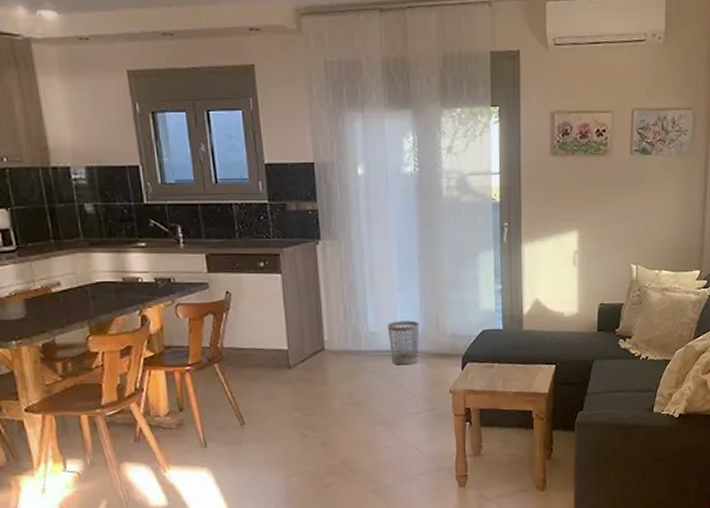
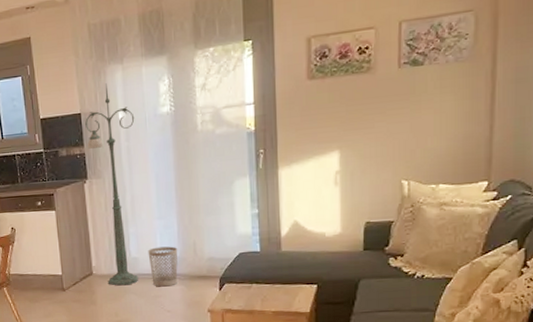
floor lamp: none [319,132,376,364] -> present [85,83,138,286]

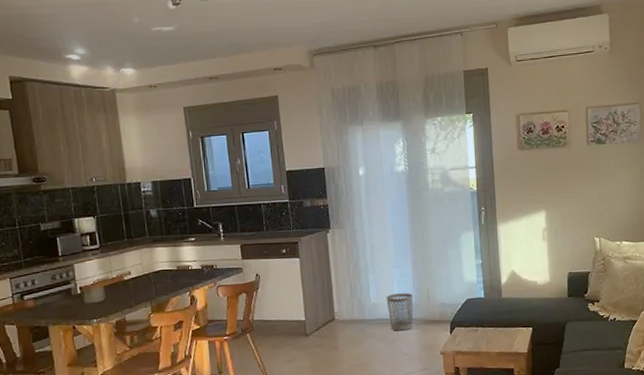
floor lamp: present [85,83,138,286] -> none [328,142,377,331]

